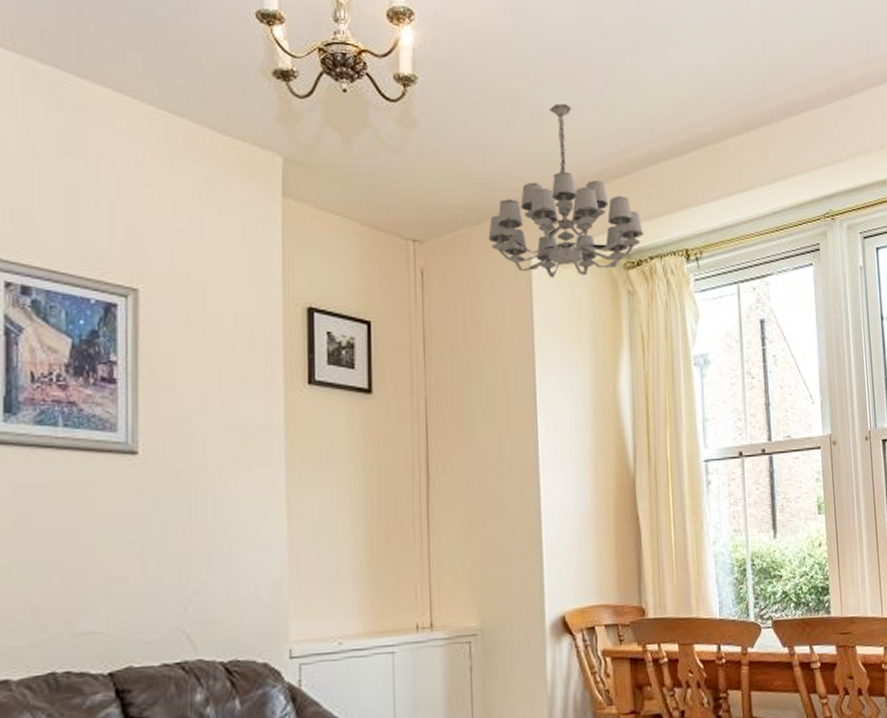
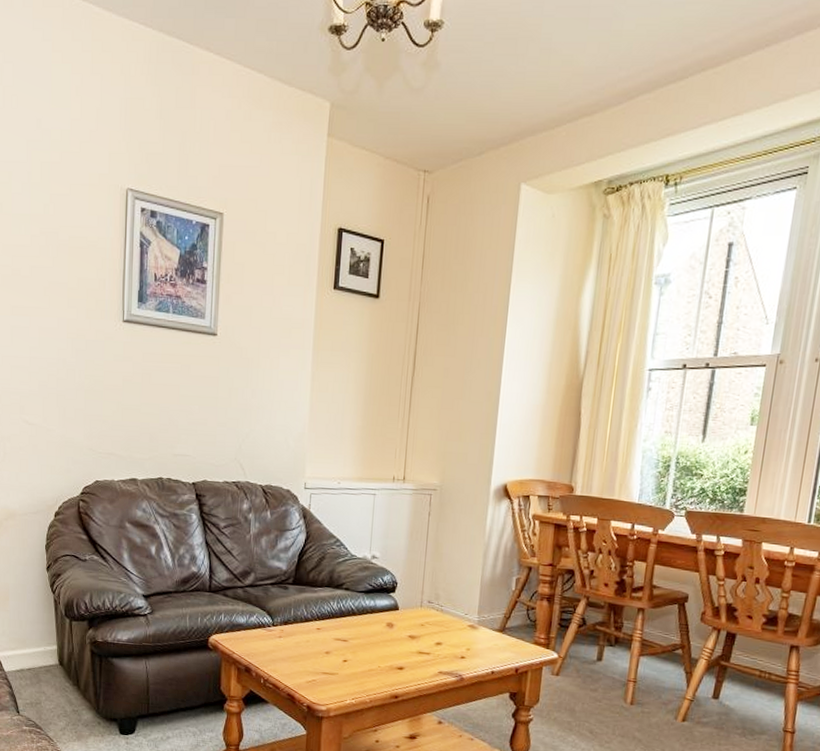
chandelier: present [488,103,644,278] -> none [486,37,629,203]

